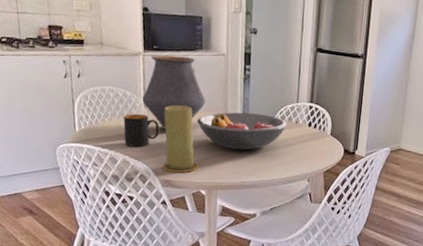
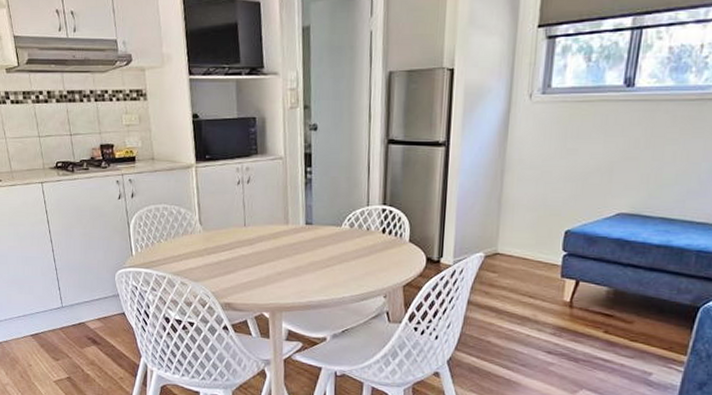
mug: present [123,113,160,147] -> none [179,232,217,269]
vase: present [142,55,206,129] -> none [197,164,264,247]
candle: present [162,105,199,173] -> none [220,219,260,294]
fruit bowl: present [197,112,287,150] -> none [256,222,357,266]

